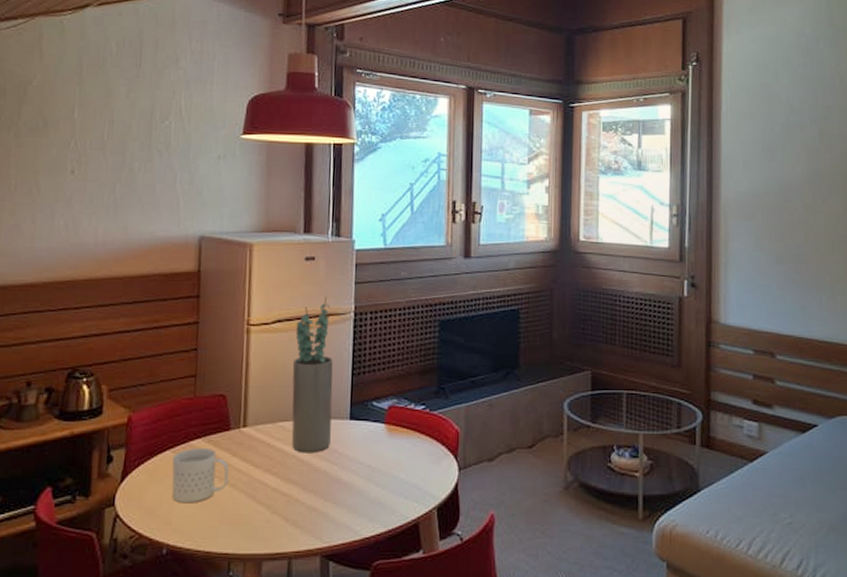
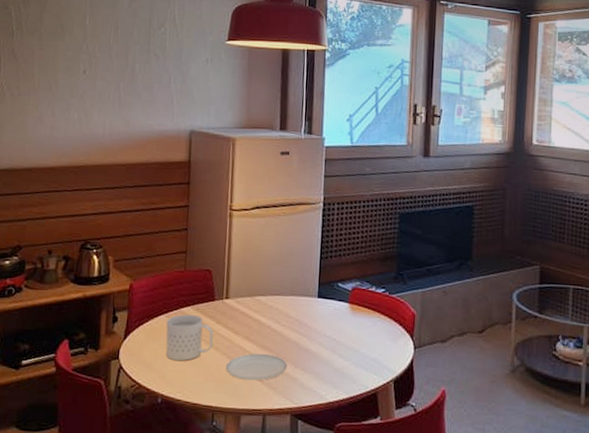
plate: none [243,487,316,520] -> present [225,353,287,381]
vase: present [291,297,333,453] -> none [267,188,304,325]

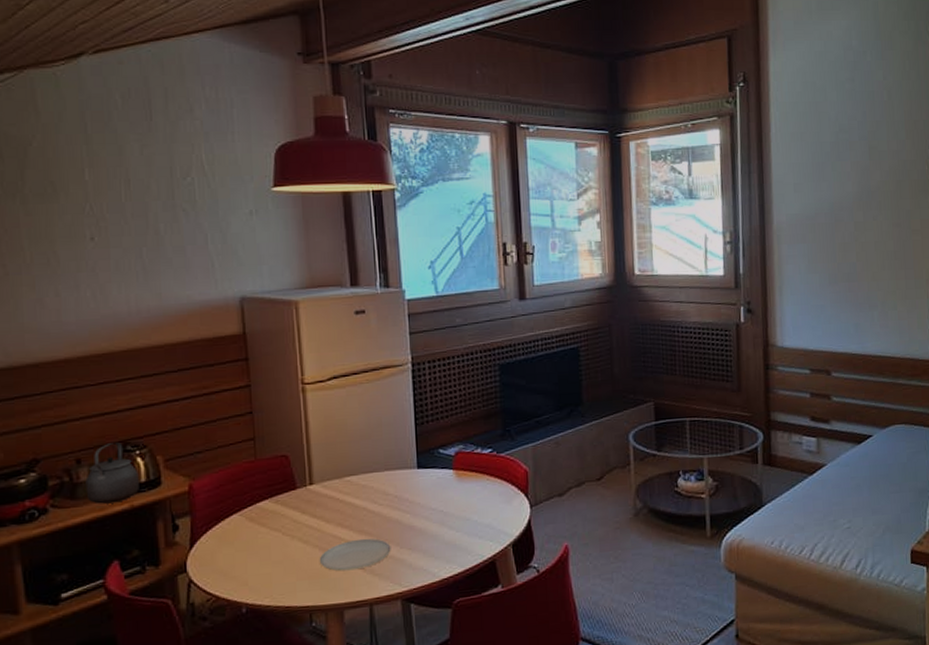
tea kettle: none [52,240,93,291] -> present [85,443,139,504]
mug: present [165,314,214,362] -> none [241,508,302,564]

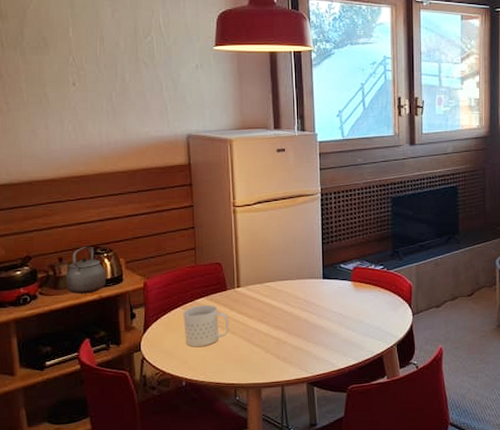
mug: none [241,508,302,564] -> present [183,304,230,348]
plate: present [319,538,391,571] -> none [243,332,300,358]

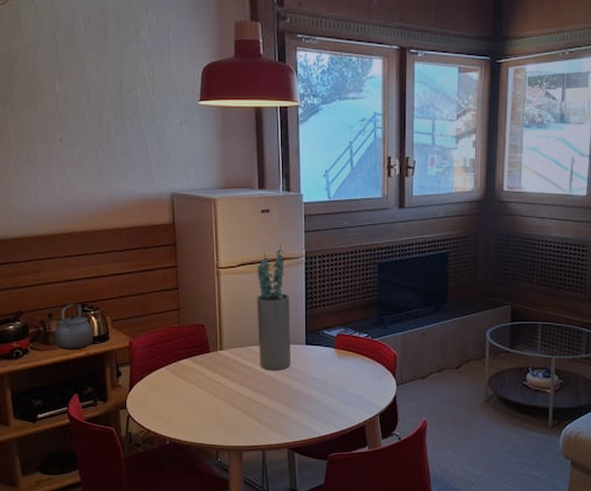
mug: present [183,304,230,348] -> none [167,365,212,408]
vase: none [273,181,308,306] -> present [256,244,291,371]

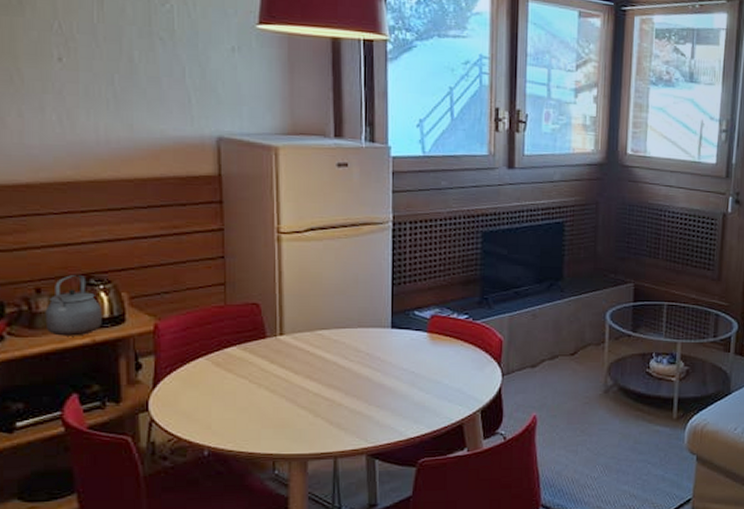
vase: present [256,244,291,371] -> none [329,205,373,361]

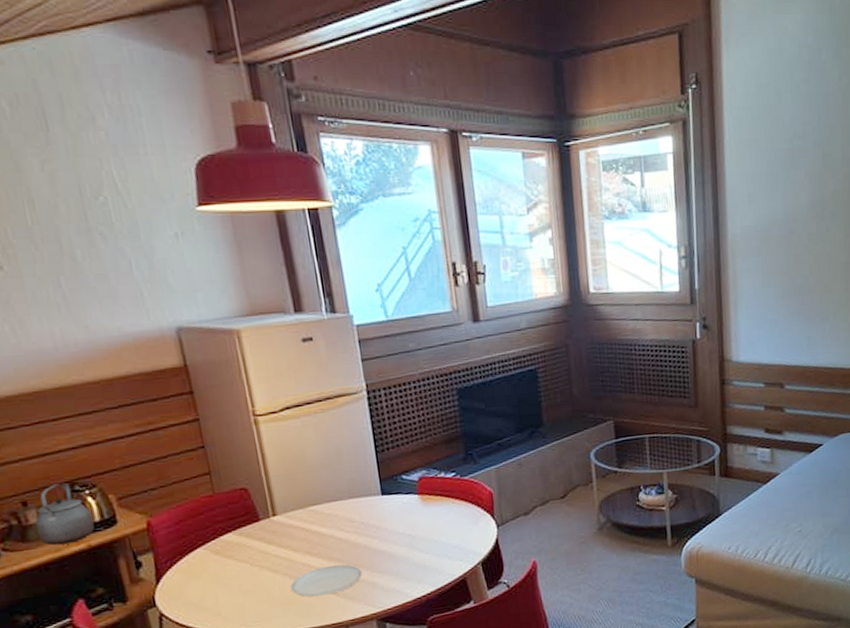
plate: none [285,392,359,423] -> present [290,564,362,597]

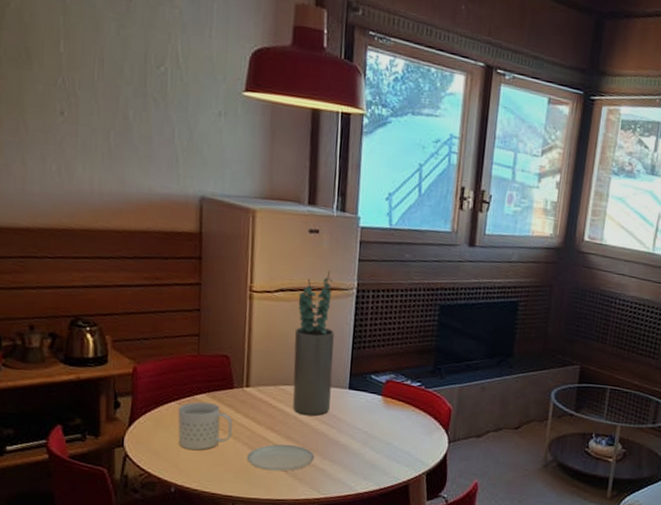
tea kettle: present [35,483,95,546] -> none [36,315,87,373]
mug: none [205,540,271,595] -> present [178,402,233,451]
vase: none [306,378,366,532] -> present [292,271,334,416]

